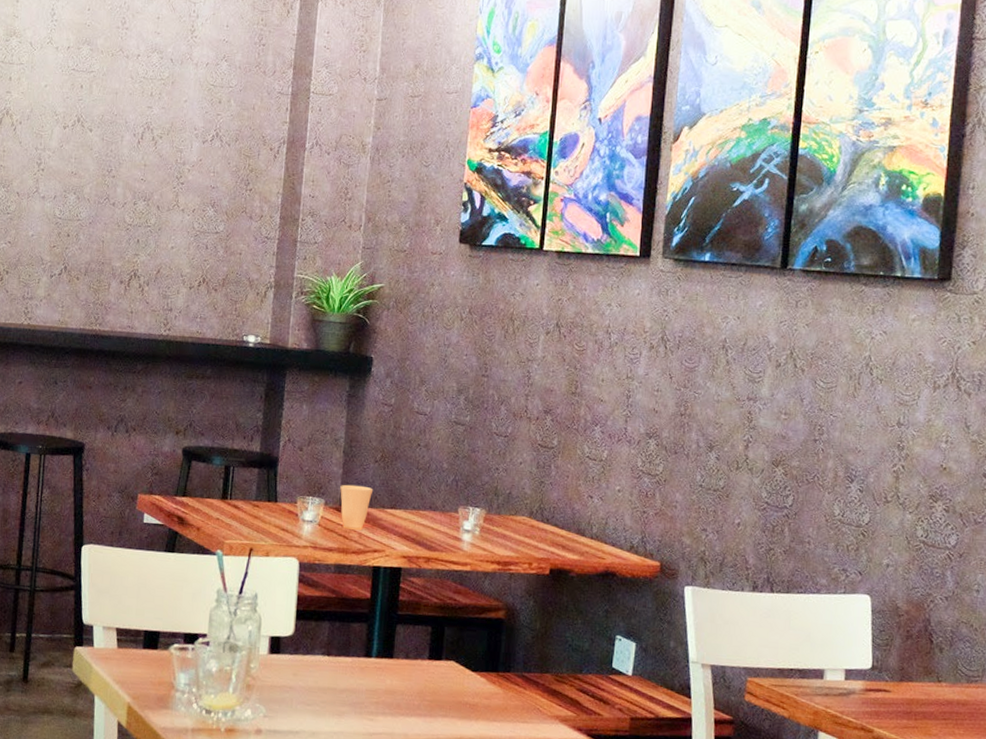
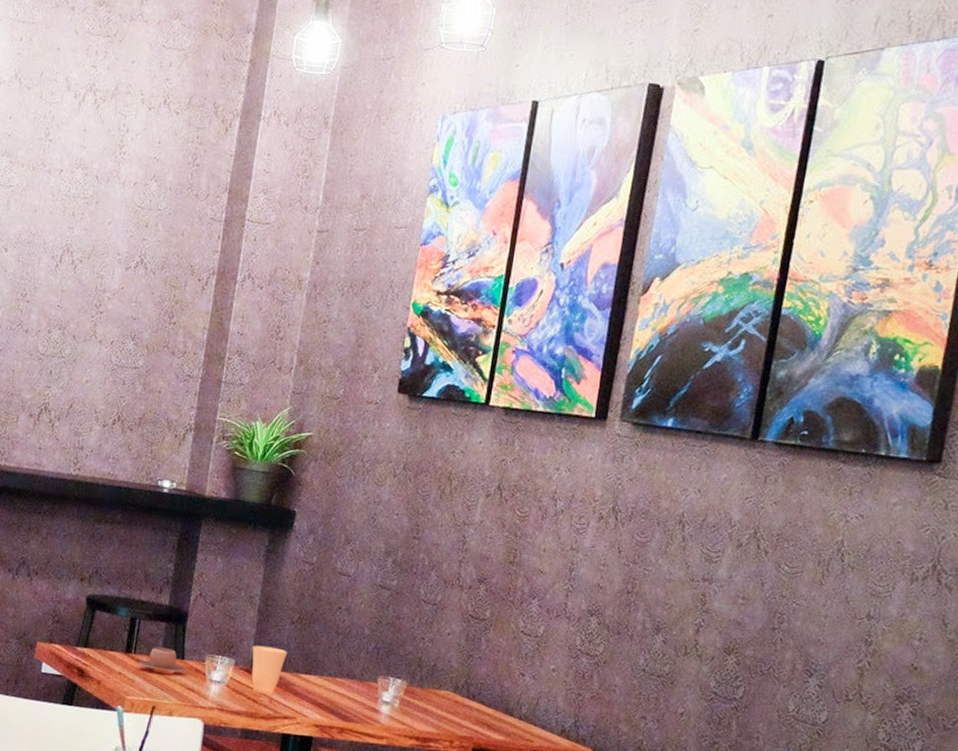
teacup: none [233,491,279,517] -> present [136,646,186,674]

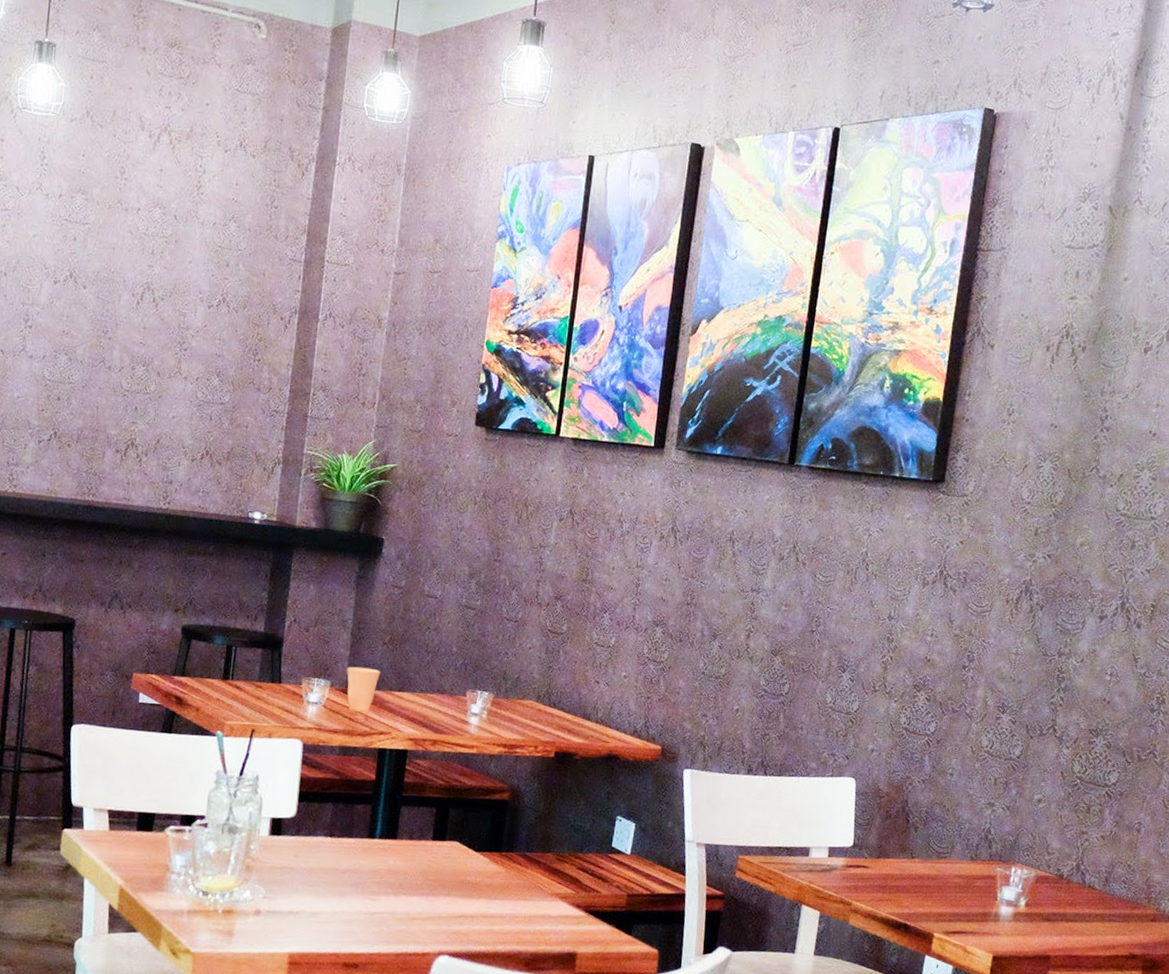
teacup: present [136,646,186,674] -> none [234,672,283,698]

